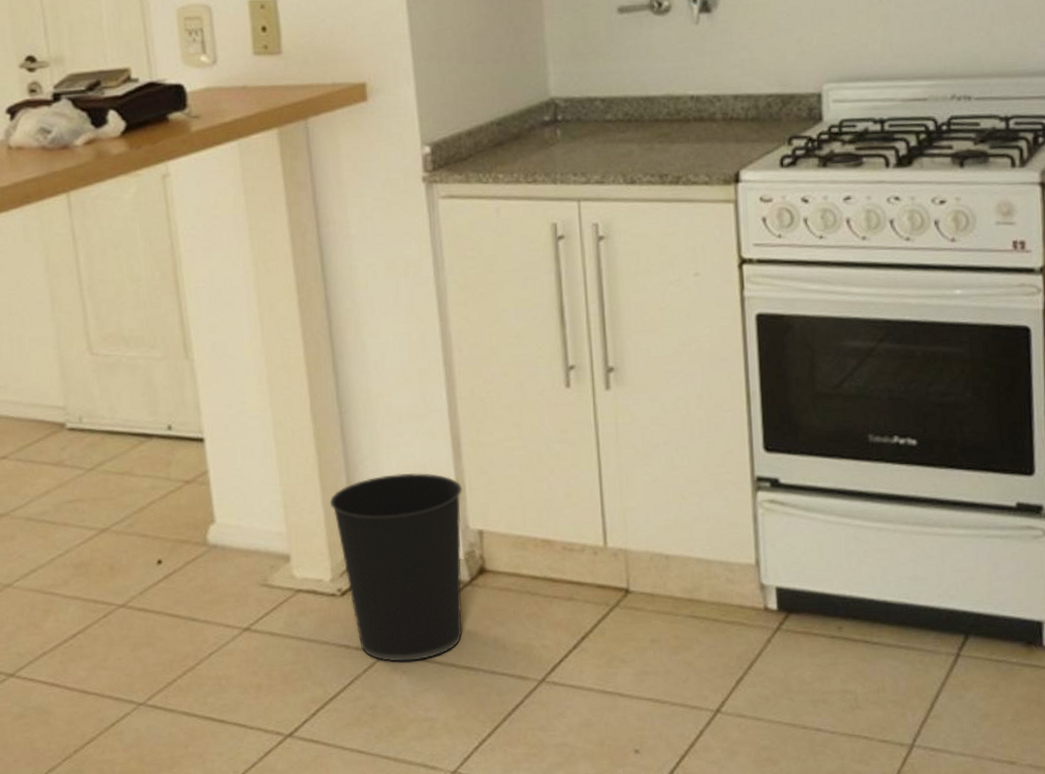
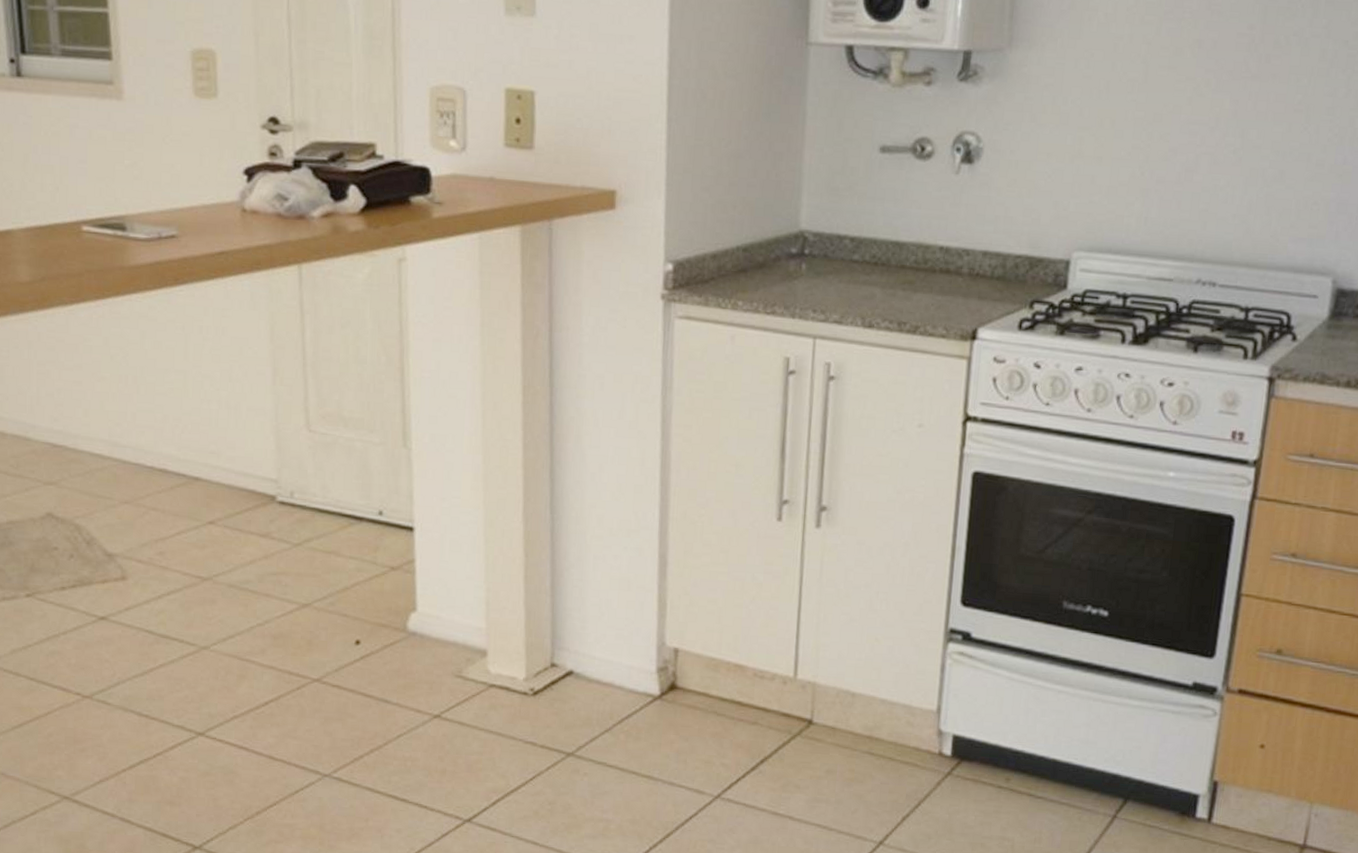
wastebasket: present [329,472,463,662] -> none [532,584,663,765]

